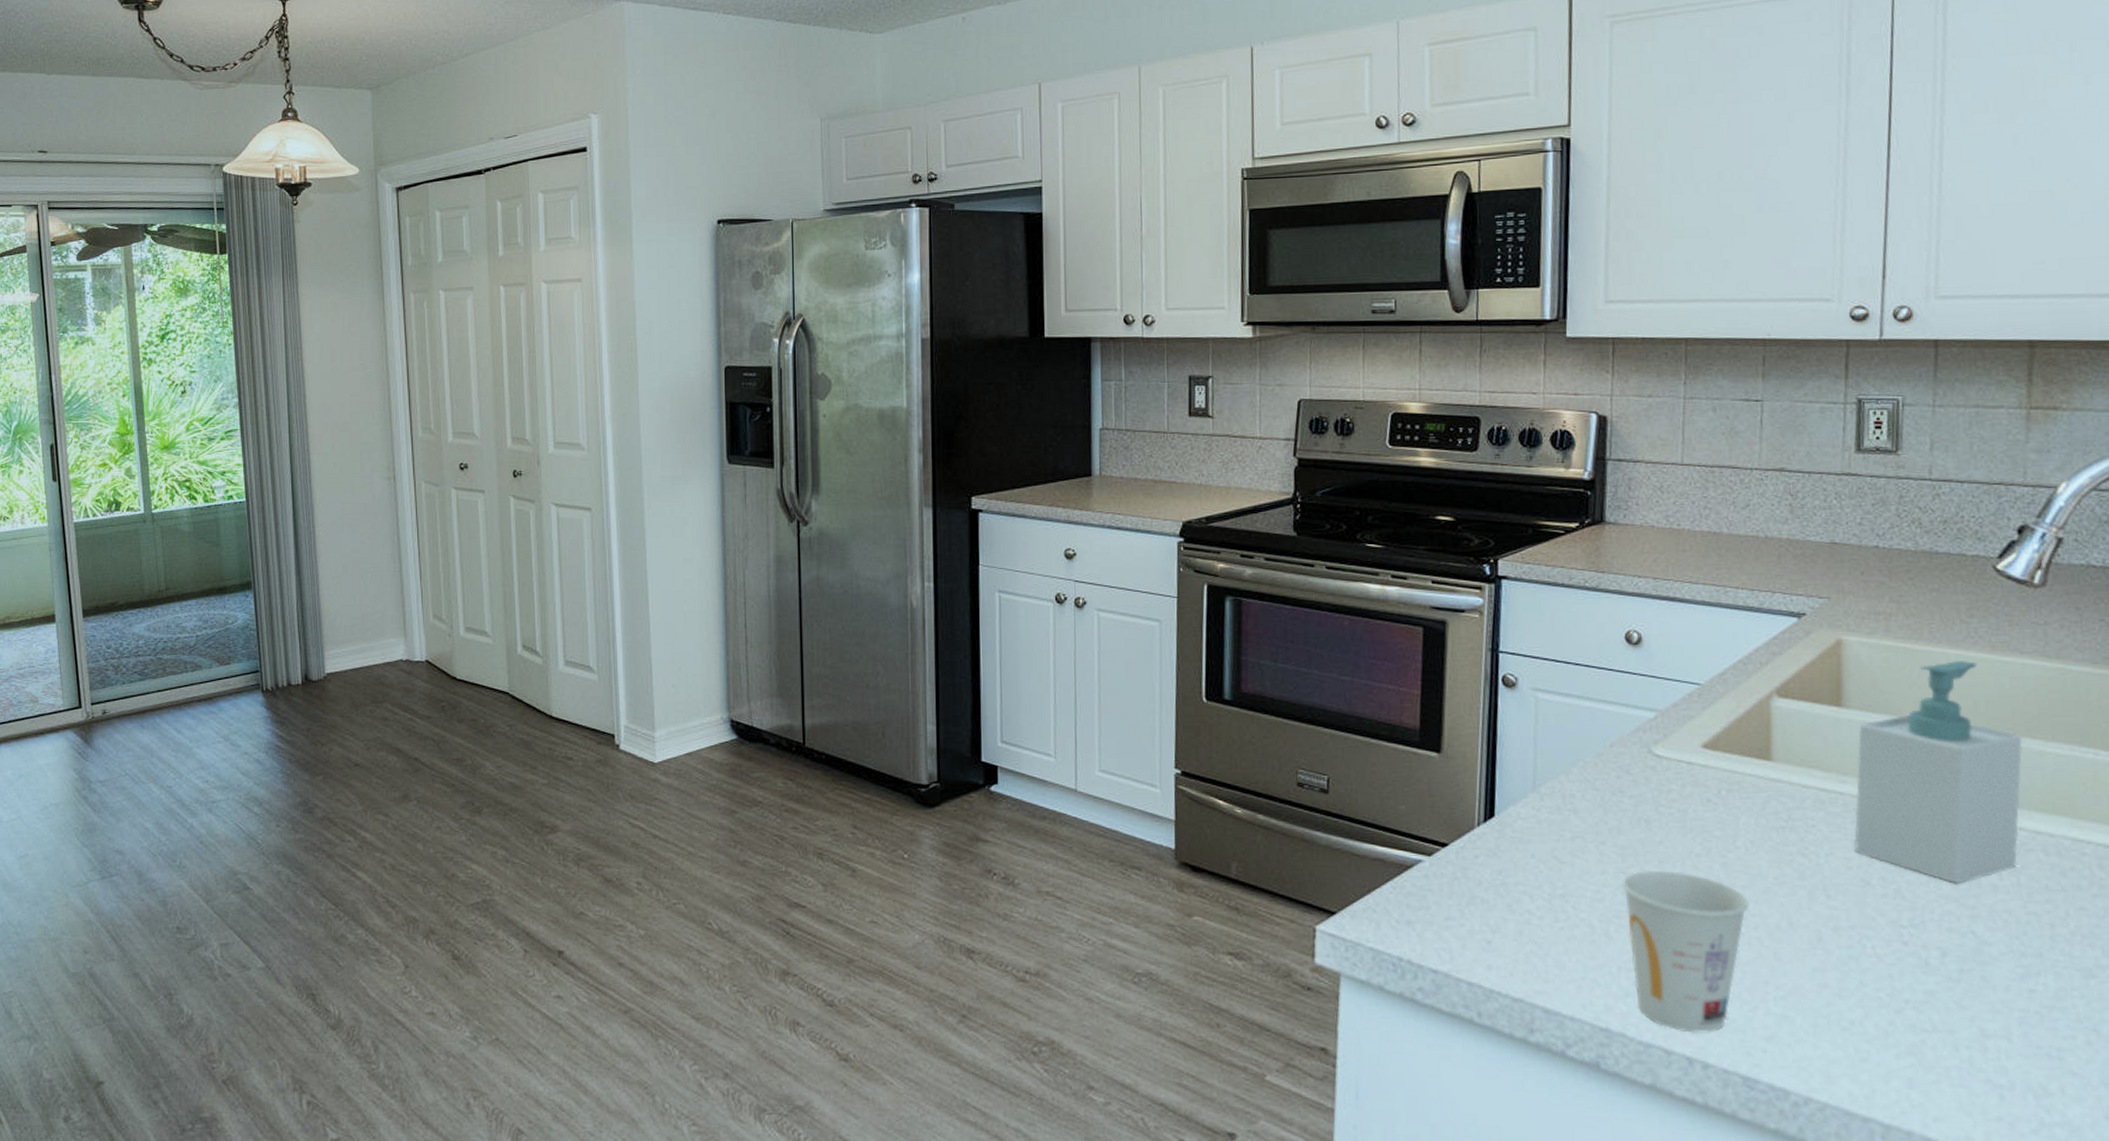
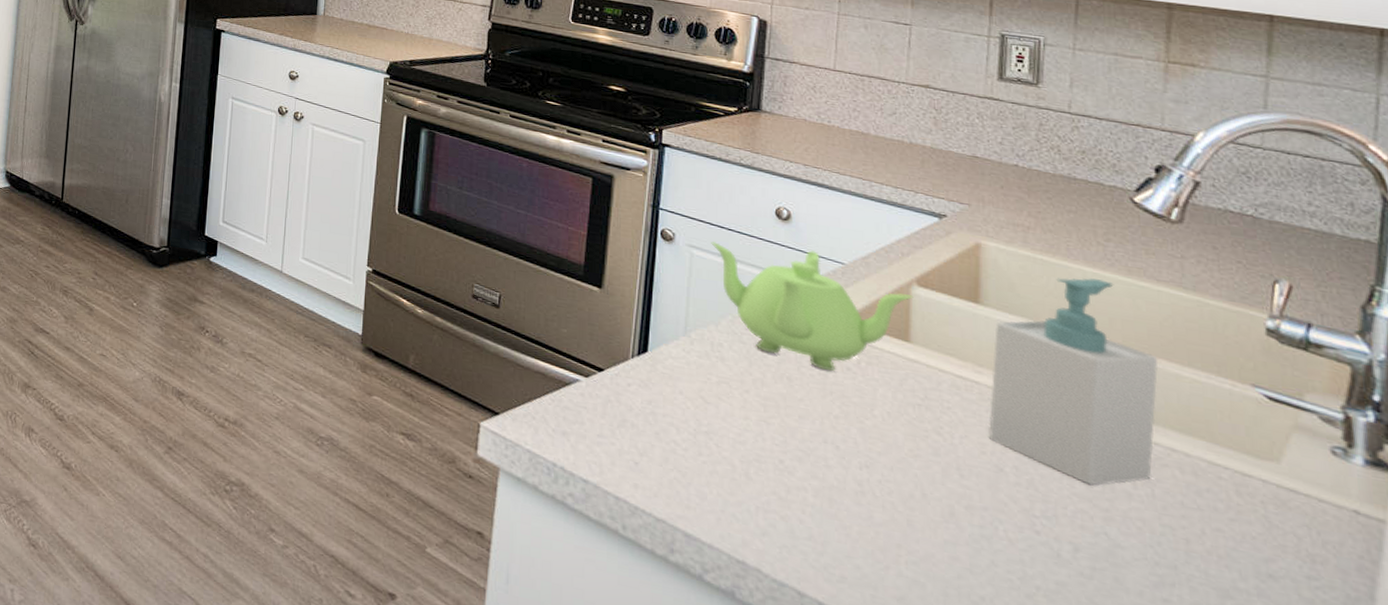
teapot: none [1557,674,1774,805] -> present [711,241,914,371]
cup: present [1621,870,1749,1033] -> none [762,423,884,584]

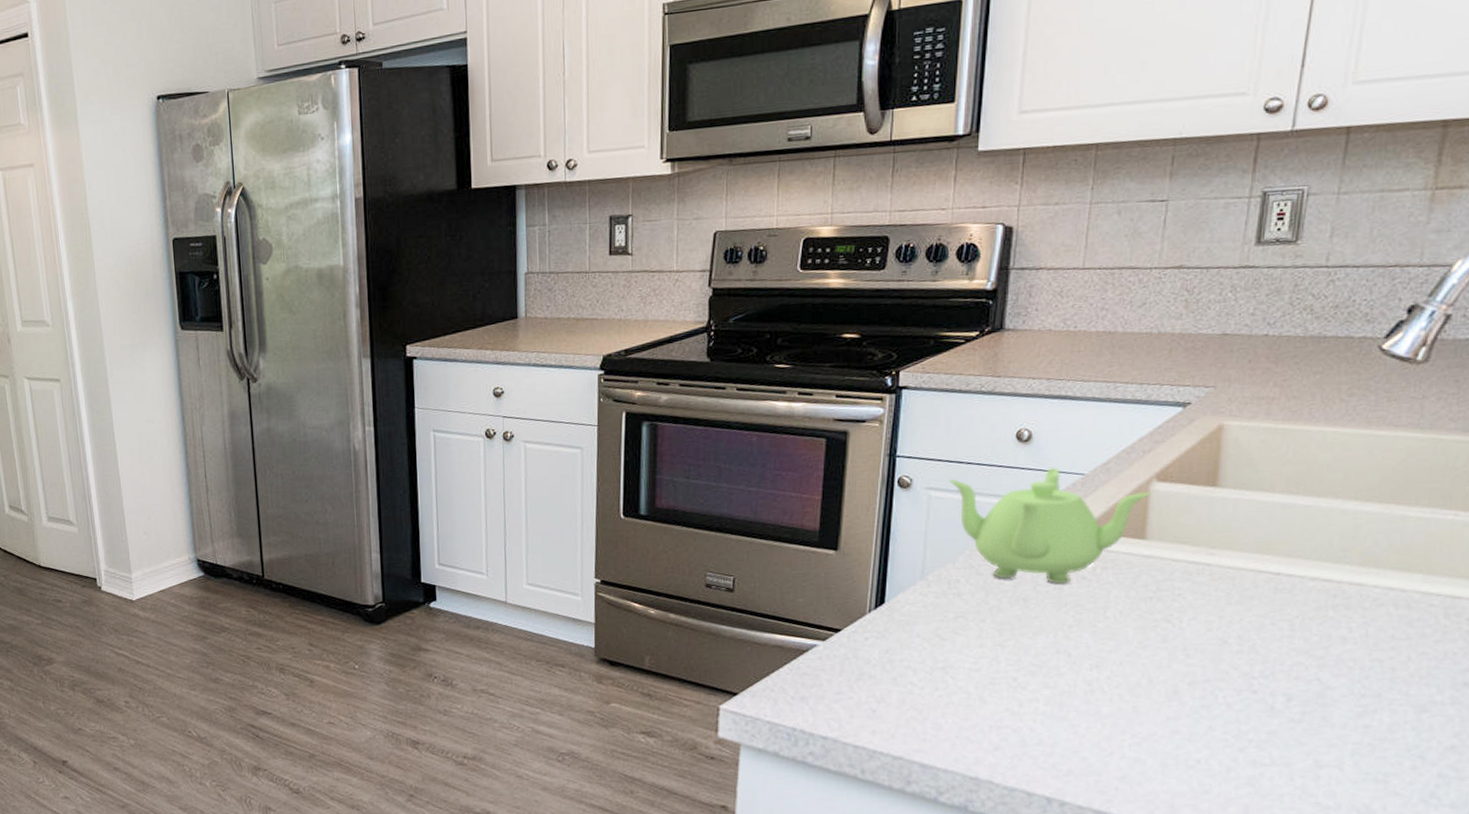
soap bottle: present [988,278,1159,486] -> none [1215,437,1387,638]

